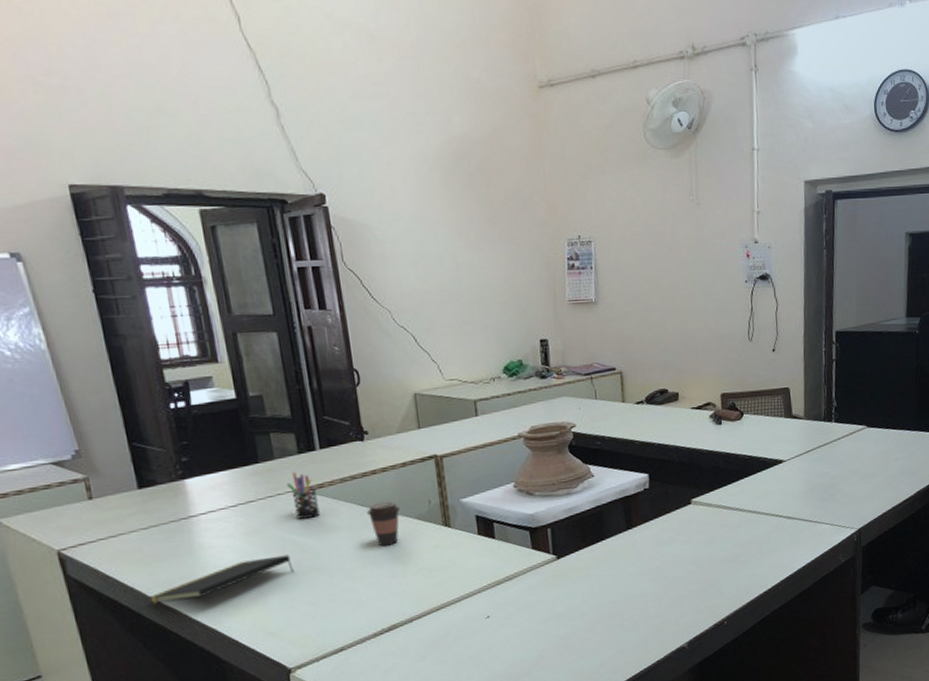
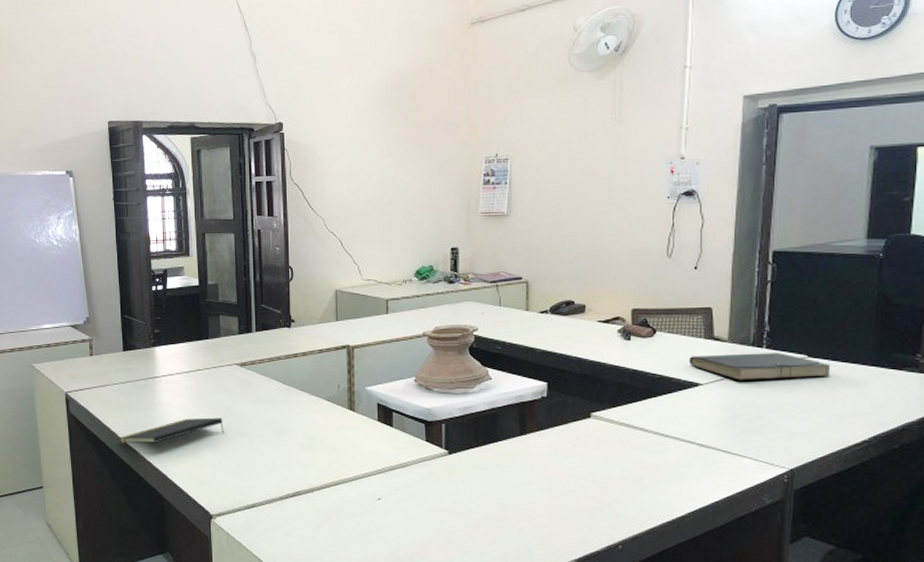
pen holder: present [287,472,320,519] -> none [228,349,249,389]
coffee cup: present [367,501,401,547] -> none [286,382,314,421]
file folder: none [772,425,885,454] -> present [688,353,831,380]

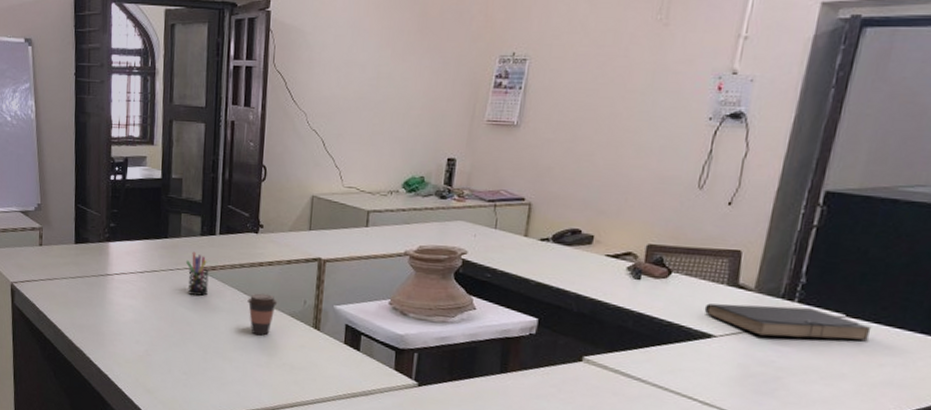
notepad: present [120,417,224,444] -> none [65,321,177,345]
pen holder: none [228,349,249,389] -> present [186,251,209,296]
coffee cup: none [286,382,314,421] -> present [247,293,278,336]

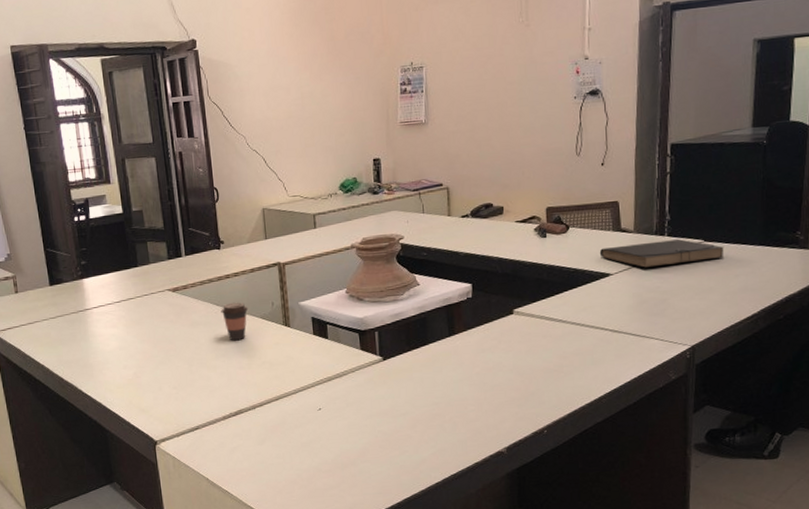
pen holder: present [186,251,209,296] -> none [159,275,183,315]

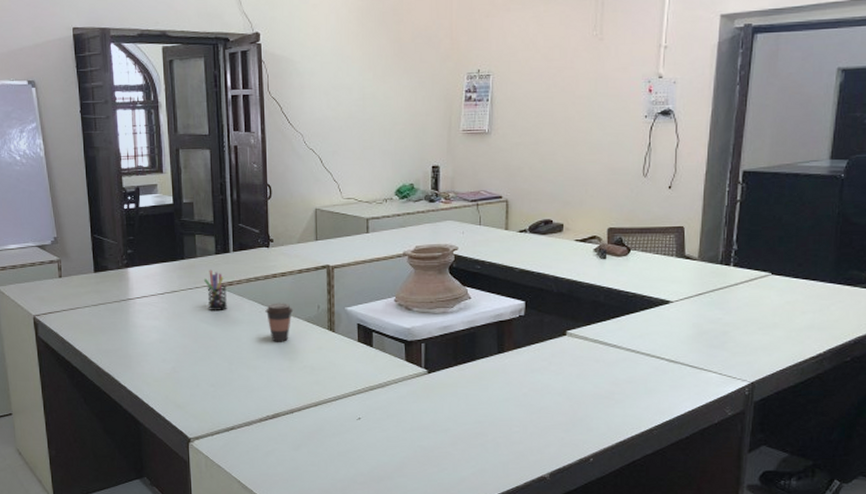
pen holder: none [159,275,183,315] -> present [204,270,227,310]
file folder: present [599,239,724,268] -> none [660,271,792,297]

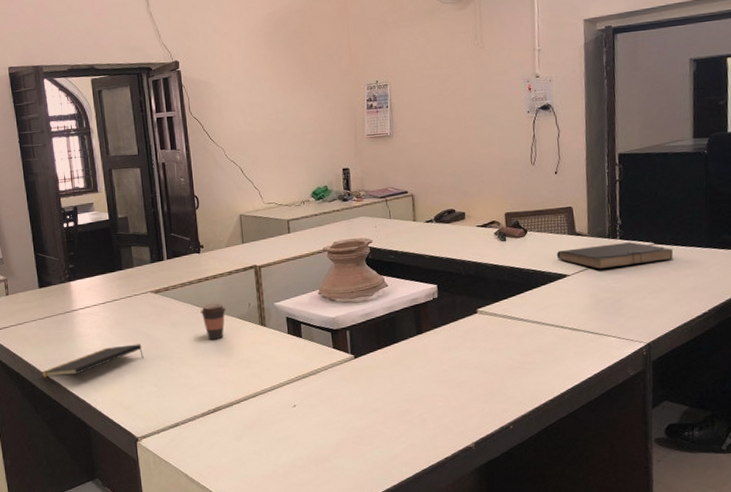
notepad: none [92,340,202,368] -> present [41,344,144,378]
pen holder: present [204,270,227,310] -> none [142,277,165,315]
file folder: none [660,271,792,297] -> present [556,242,674,269]

